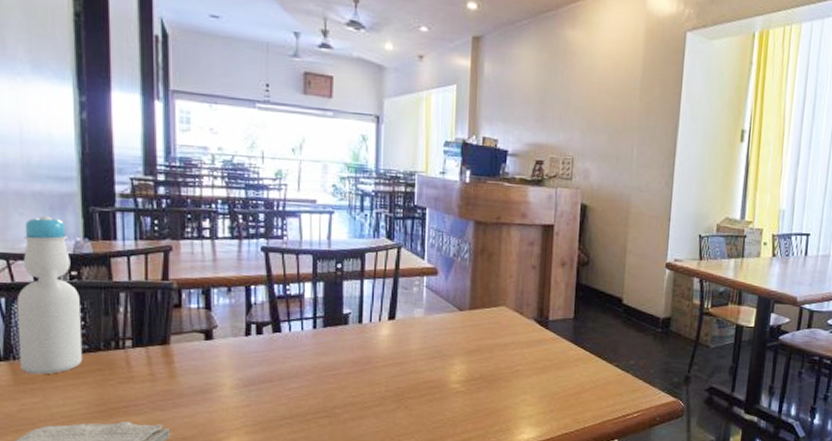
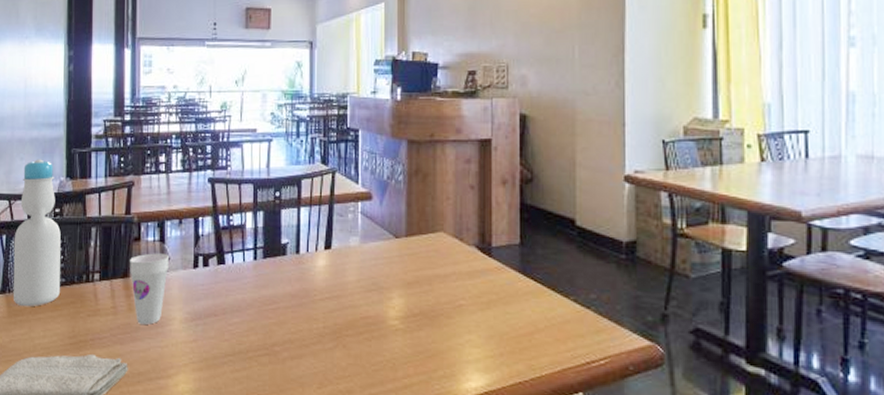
cup: none [169,320,216,391] -> present [130,253,169,325]

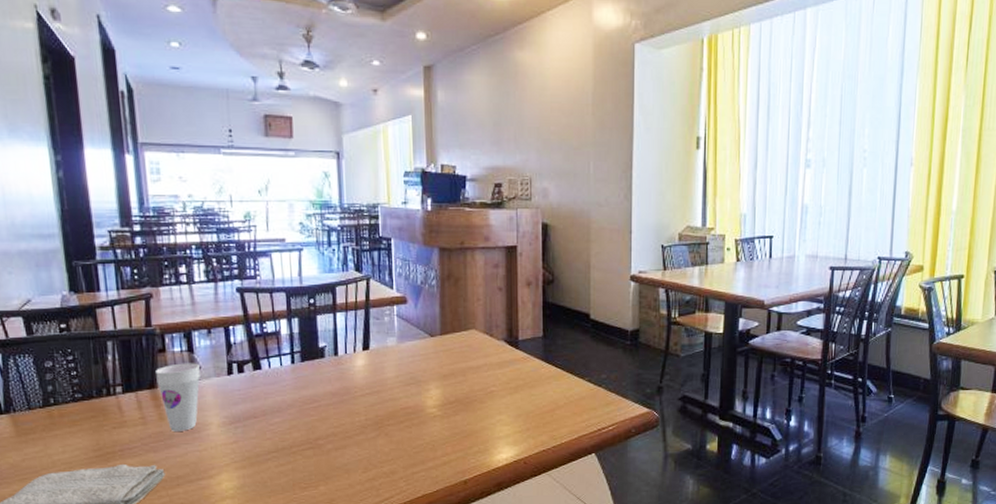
bottle: present [13,159,61,307] -> none [12,273,77,425]

